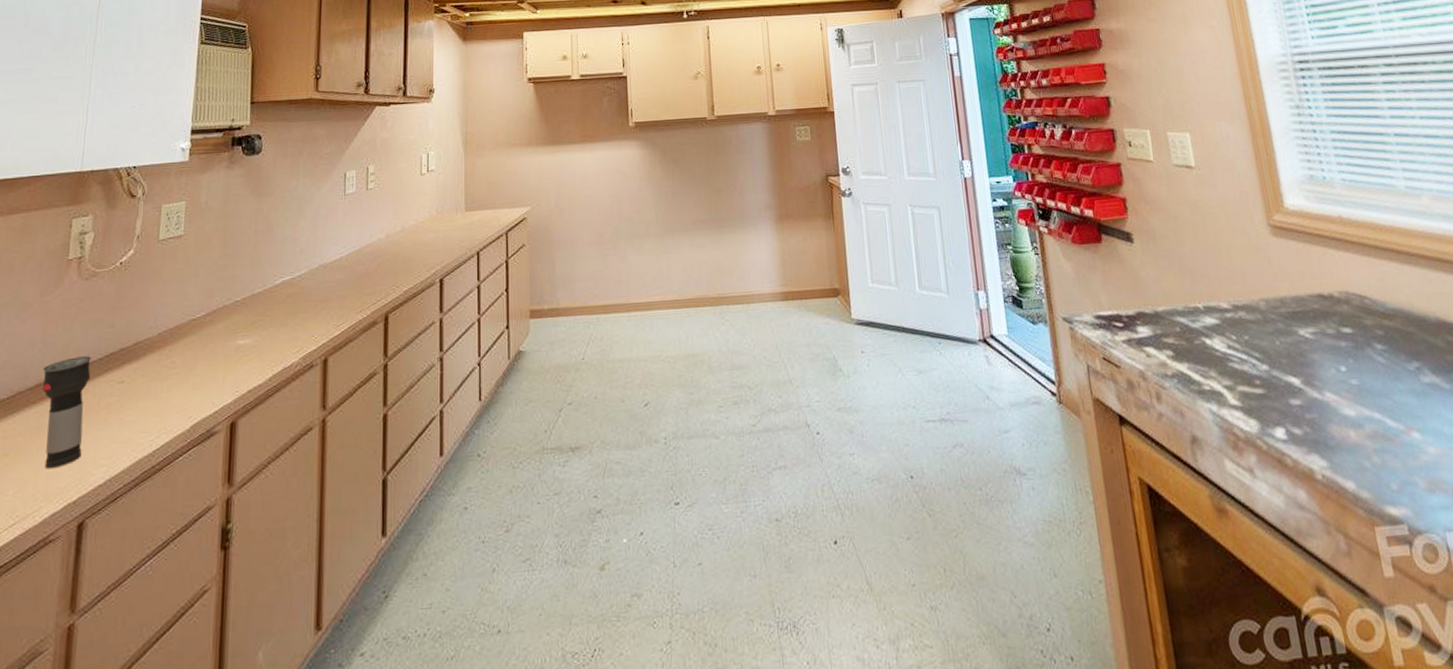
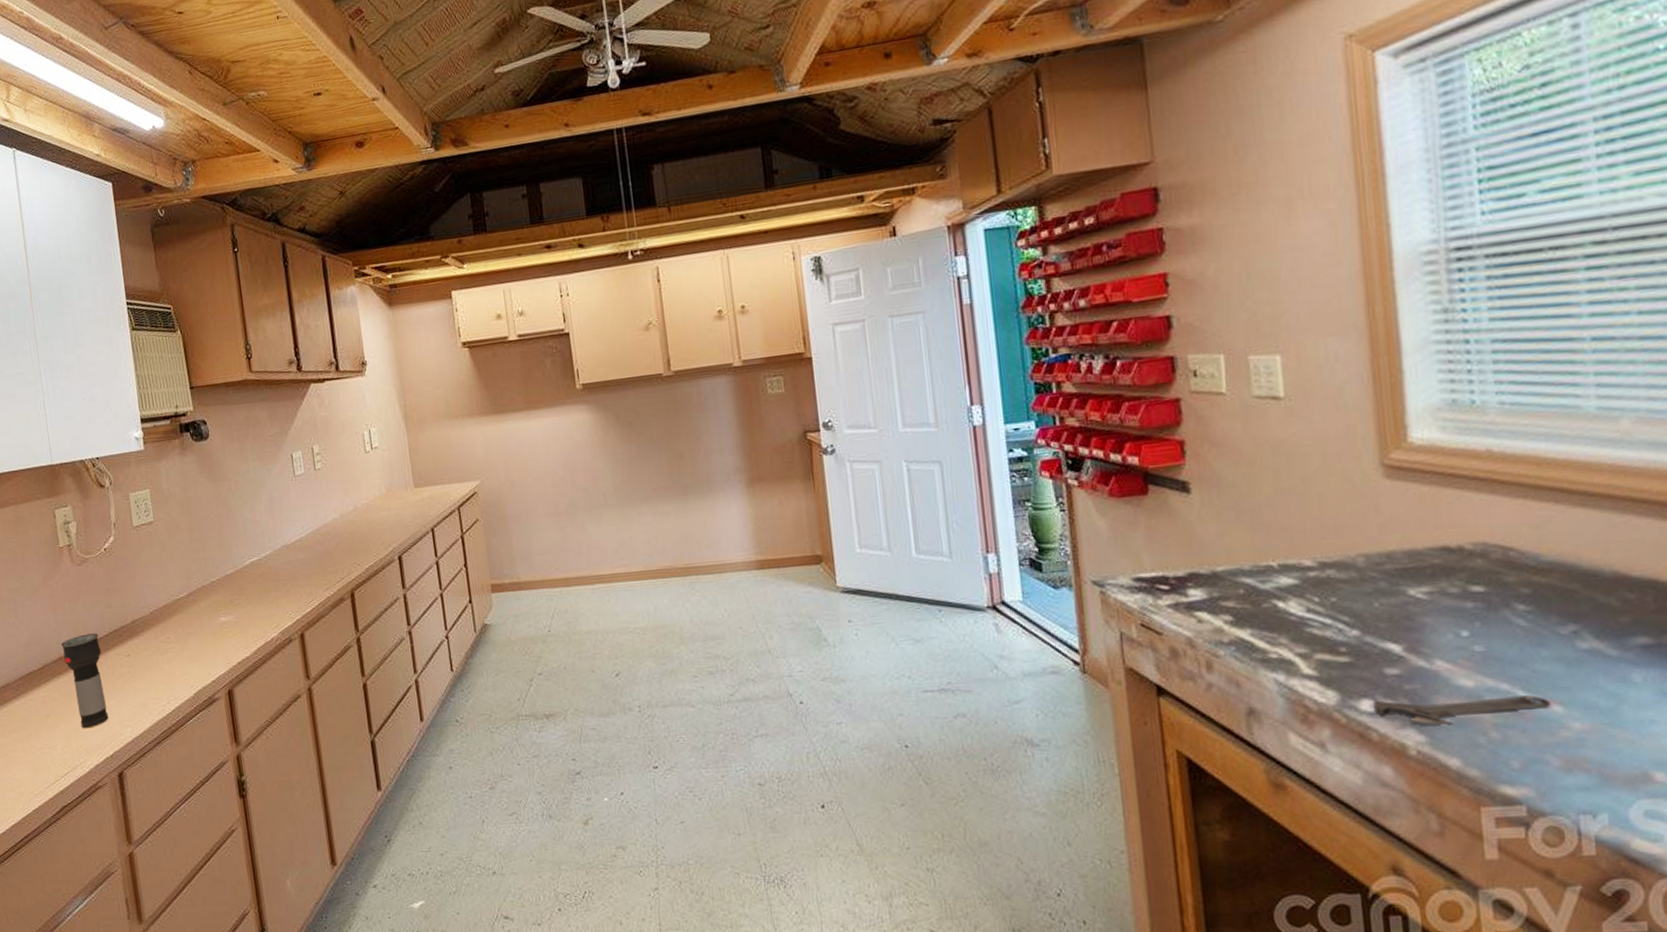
wrench: none [1285,423,1412,452] -> present [1374,695,1551,727]

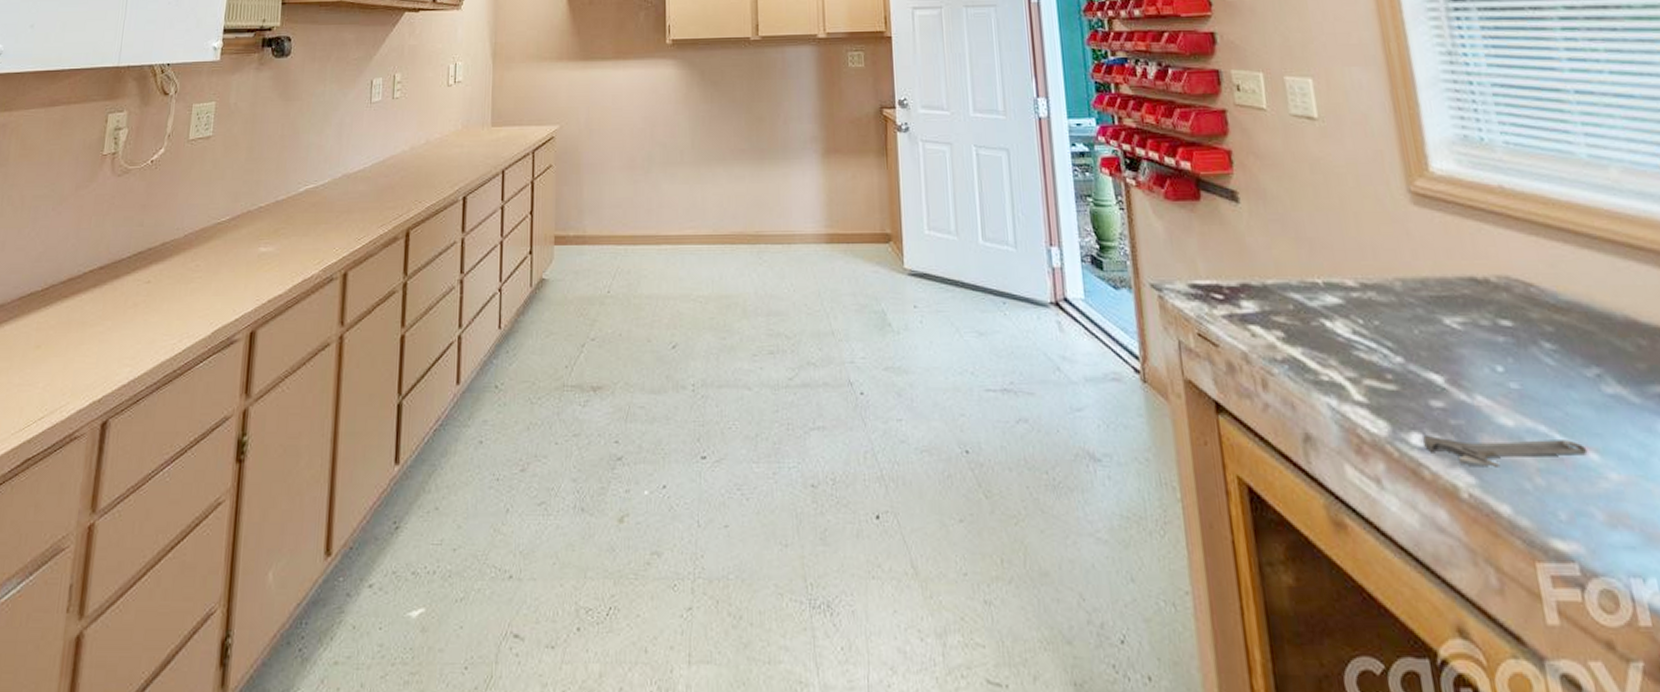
flashlight: present [61,633,109,729] -> none [73,253,121,365]

